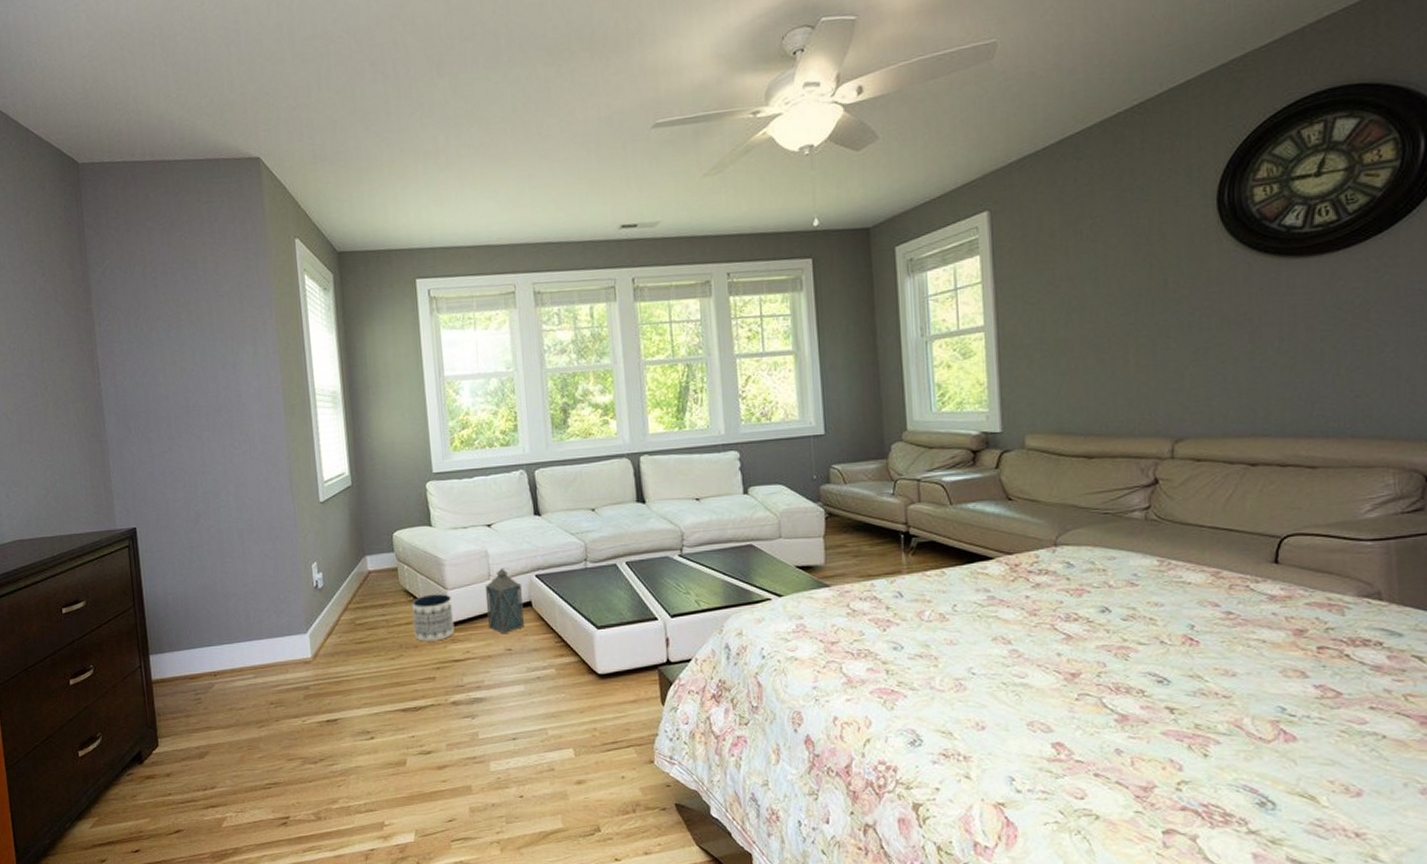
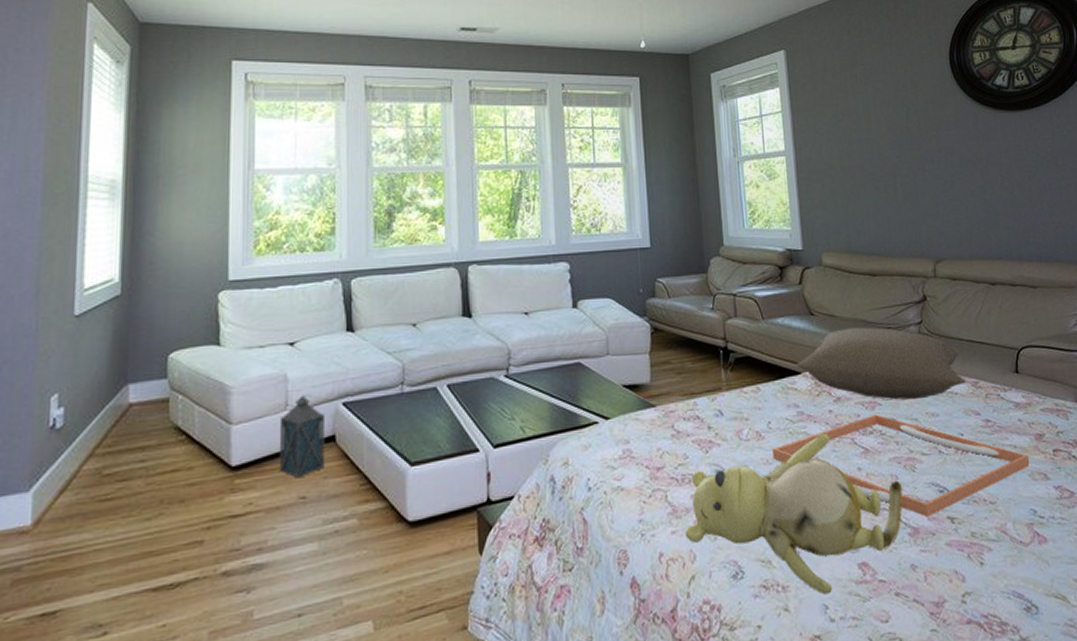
planter: present [411,594,455,642] -> none [181,430,237,494]
teddy bear: none [860,616,1112,768] -> present [684,431,903,595]
serving tray: none [957,601,1283,706] -> present [772,414,1030,518]
pillow: none [987,512,1203,589] -> present [795,327,966,400]

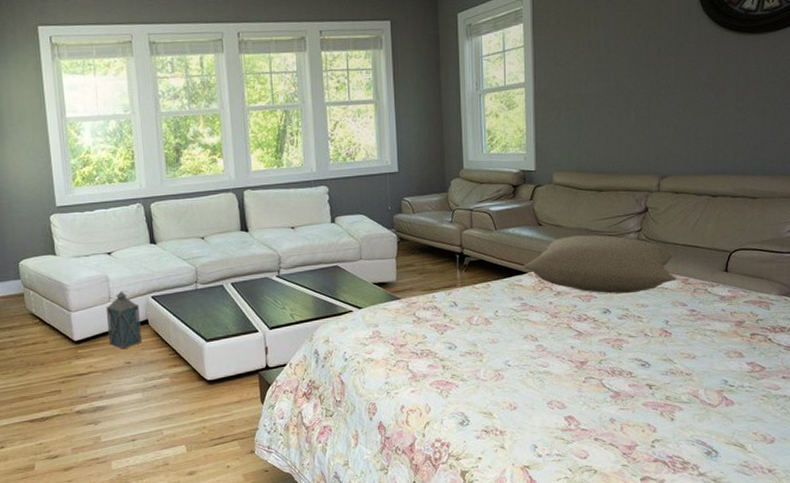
teddy bear: present [684,431,903,595] -> none [422,318,609,438]
serving tray: present [772,414,1030,518] -> none [498,305,728,385]

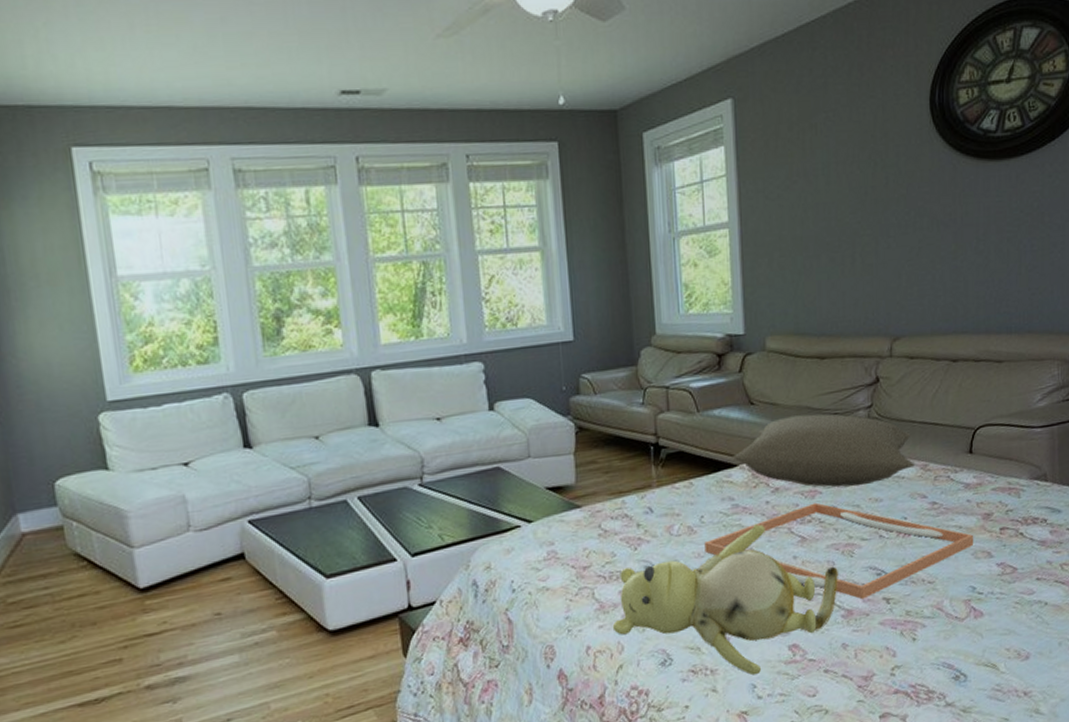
lantern: present [105,290,143,350] -> none [183,514,238,597]
teddy bear: none [422,318,609,438] -> present [612,523,839,676]
serving tray: none [498,305,728,385] -> present [704,502,974,600]

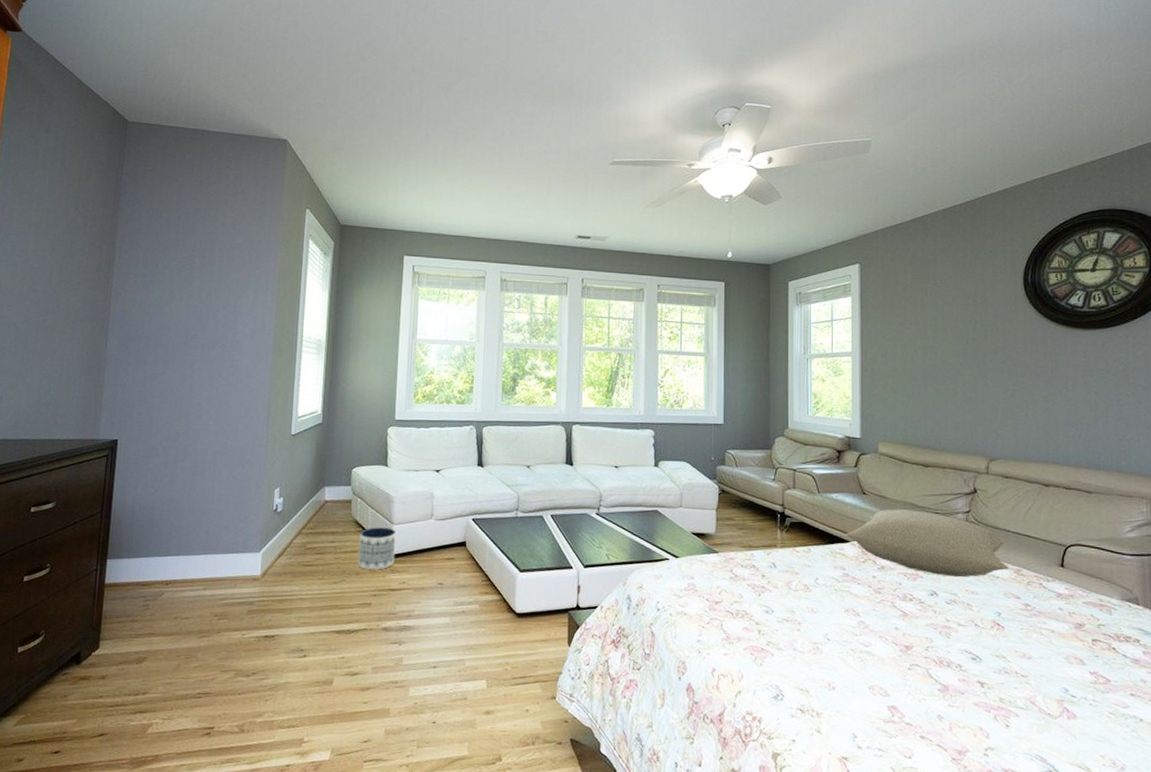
planter: none [85,553,146,616] -> present [358,527,397,570]
teddy bear: present [612,523,839,676] -> none [735,592,937,726]
serving tray: present [704,502,974,600] -> none [817,584,1067,679]

